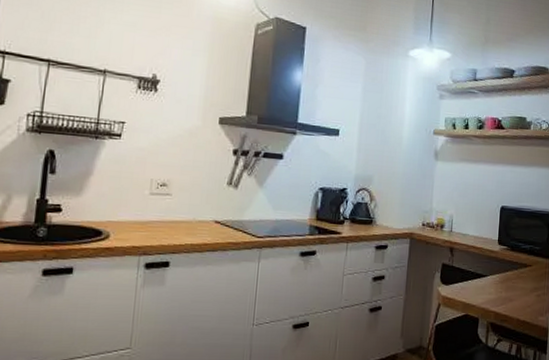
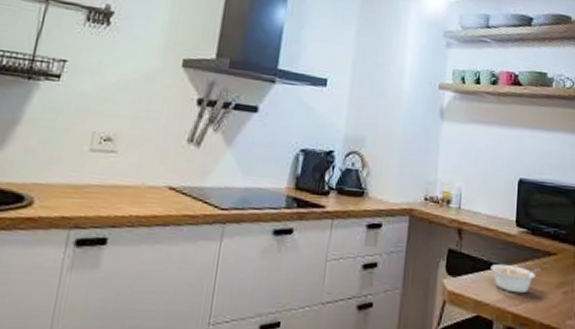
legume: none [477,275,518,297] -> present [490,264,541,294]

